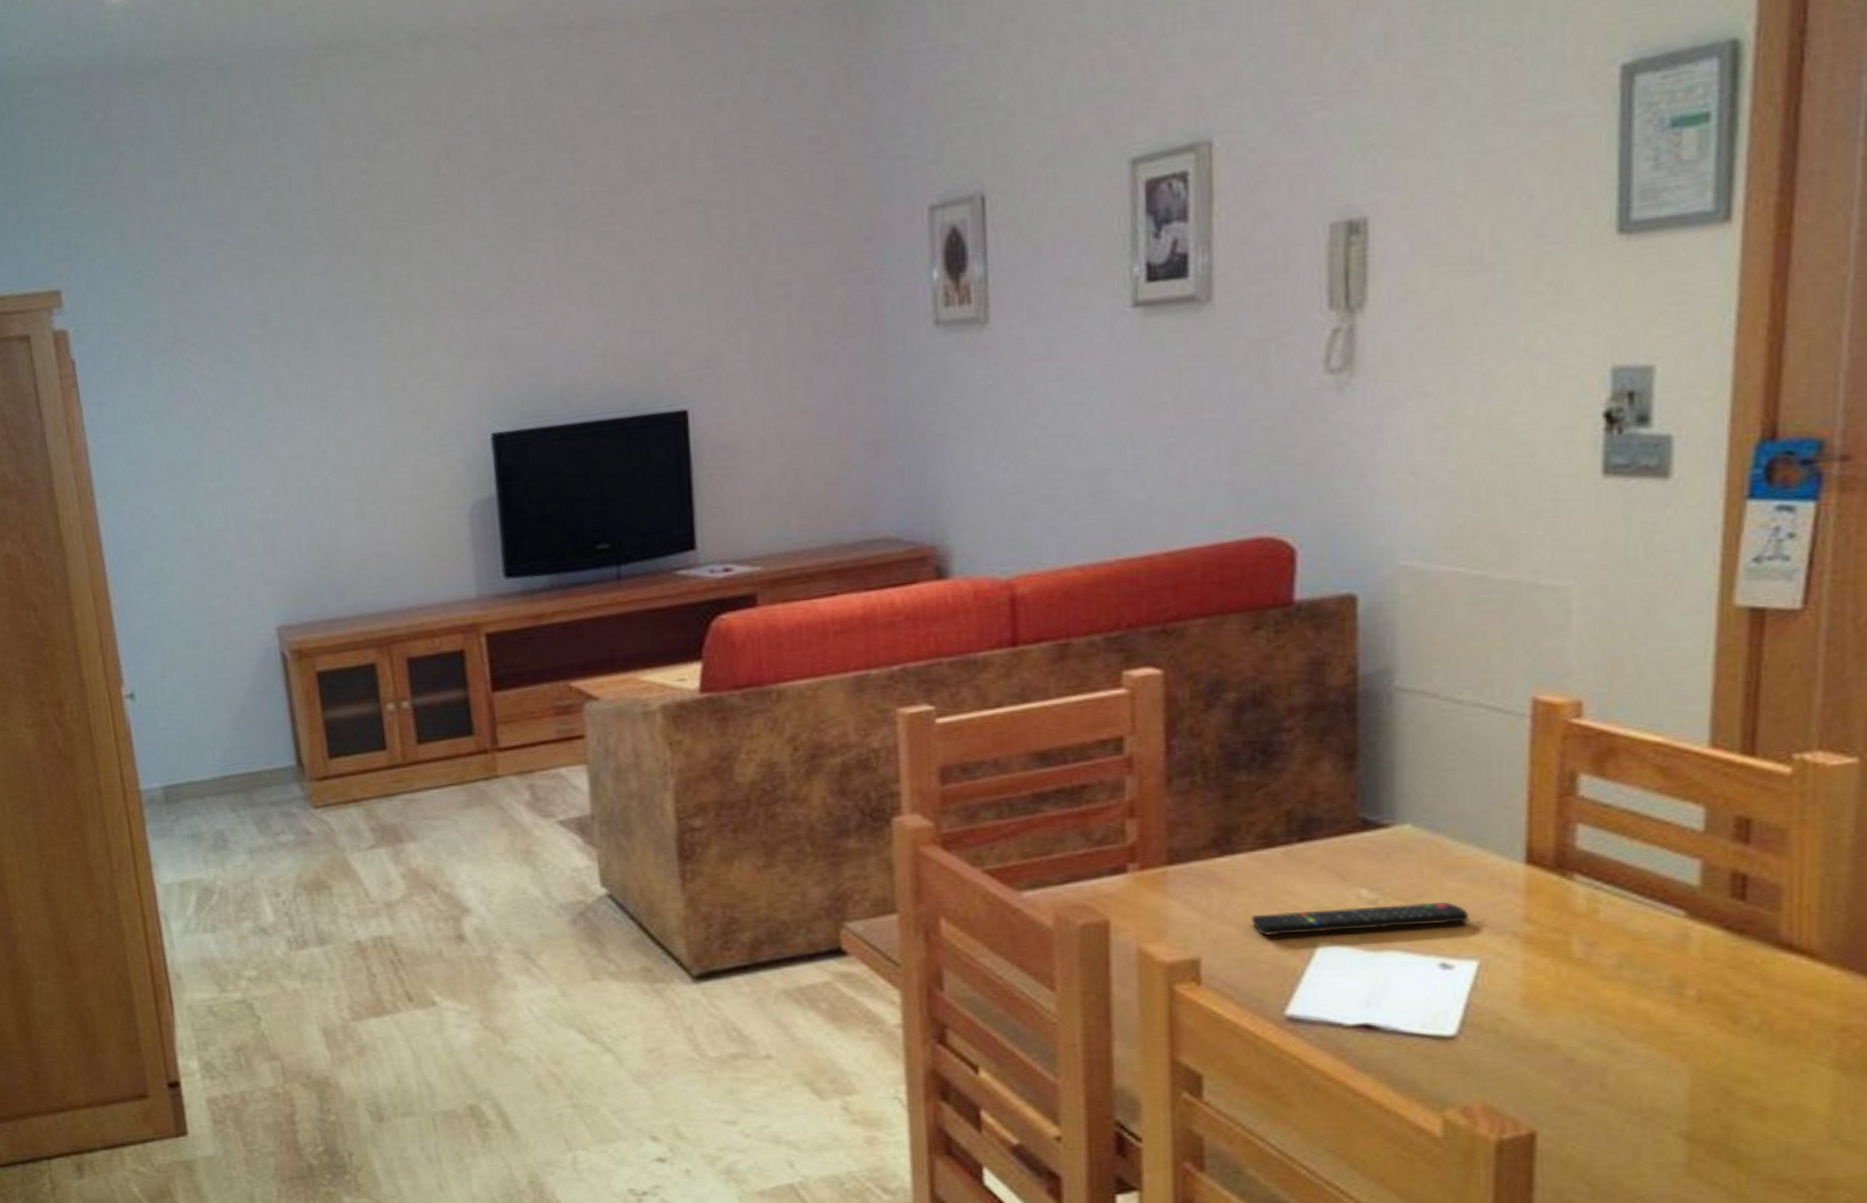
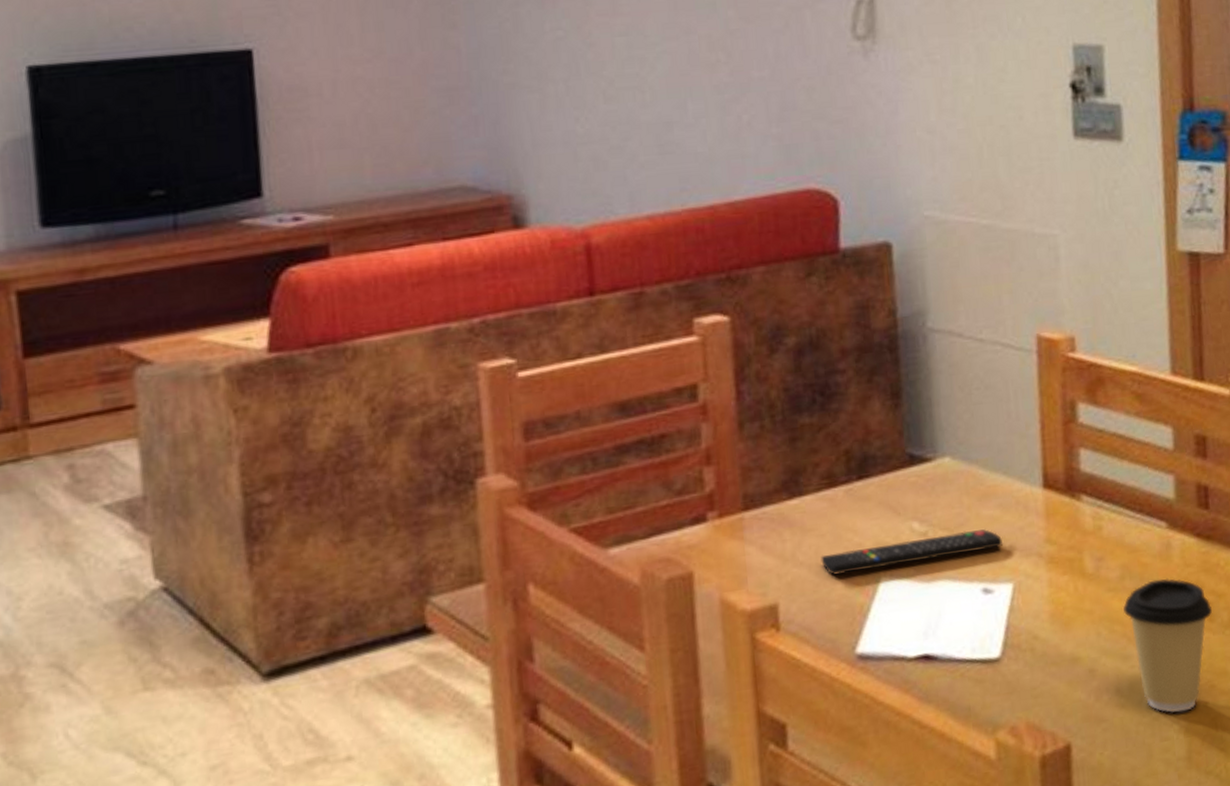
coffee cup: none [1618,971,1739,1116] -> present [1123,578,1213,713]

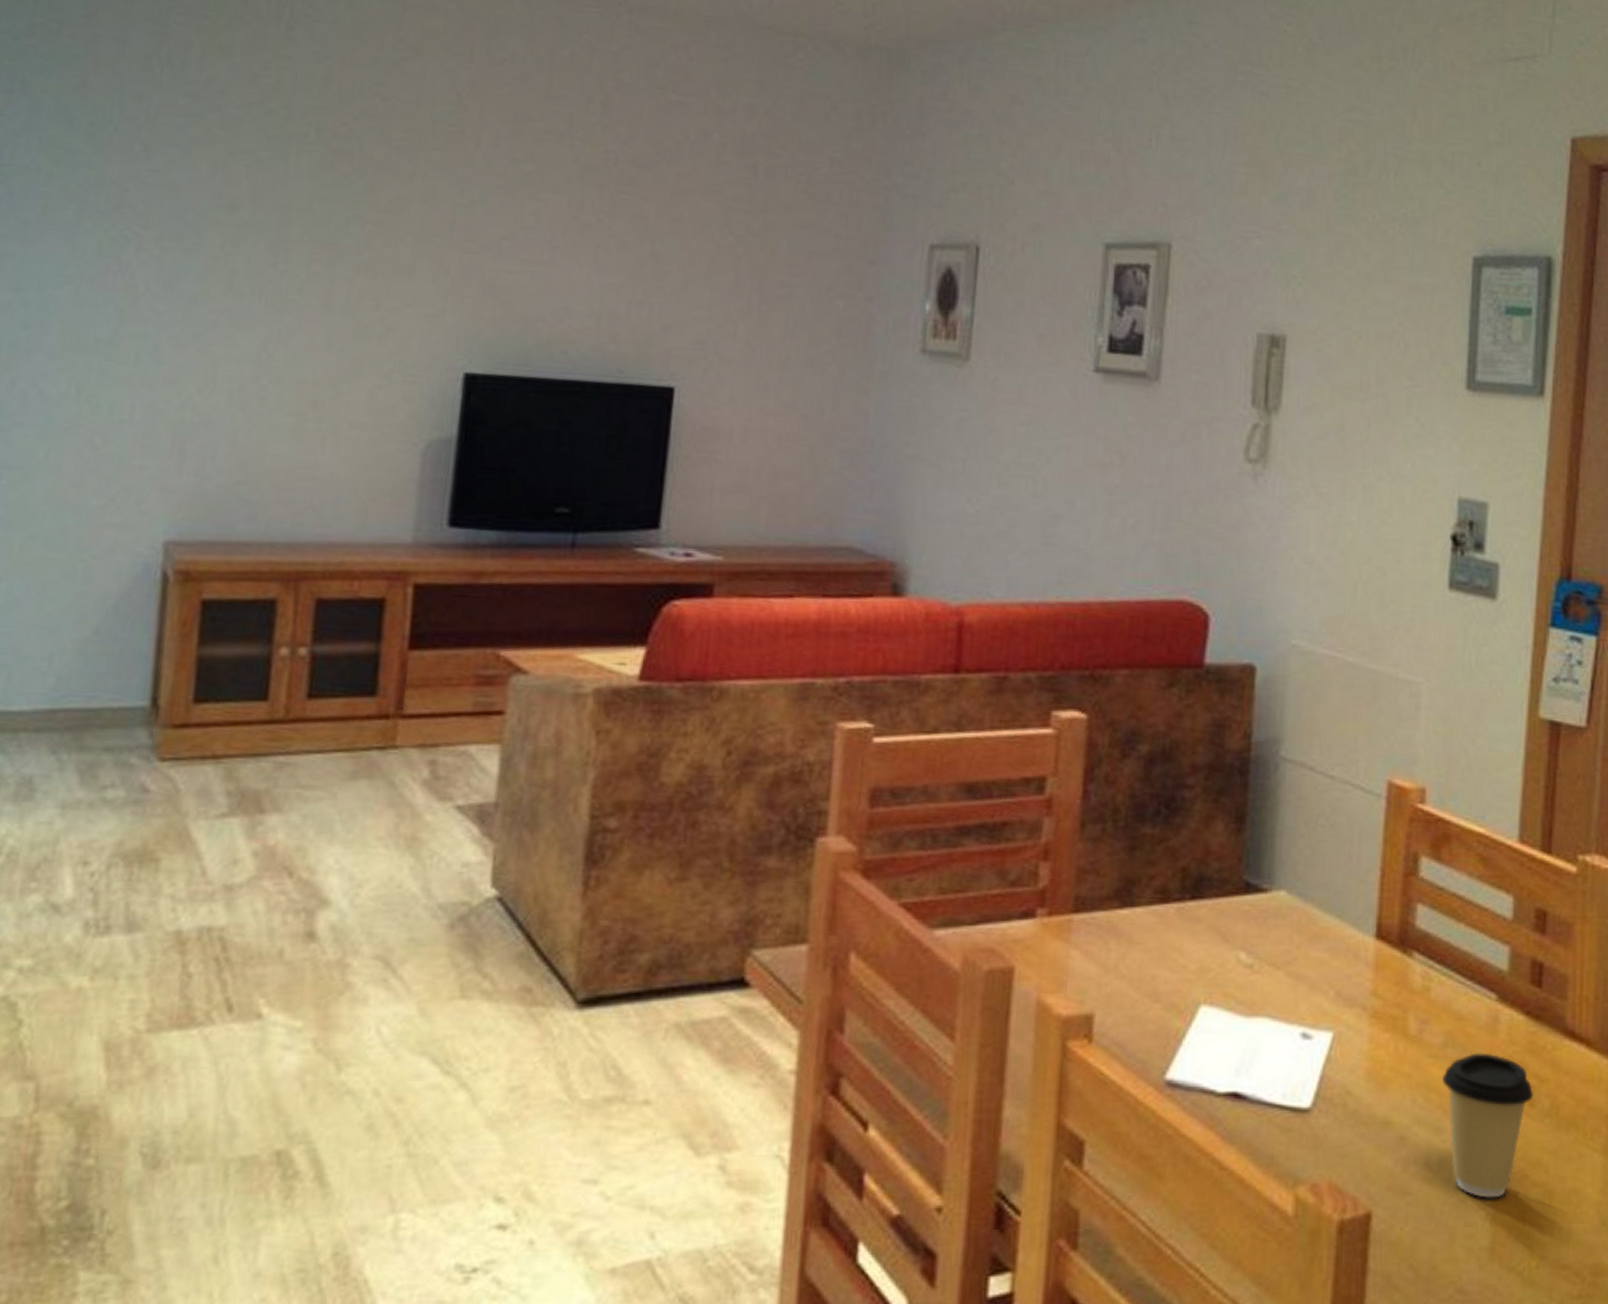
remote control: present [820,529,1004,575] -> none [1143,969,1329,995]

